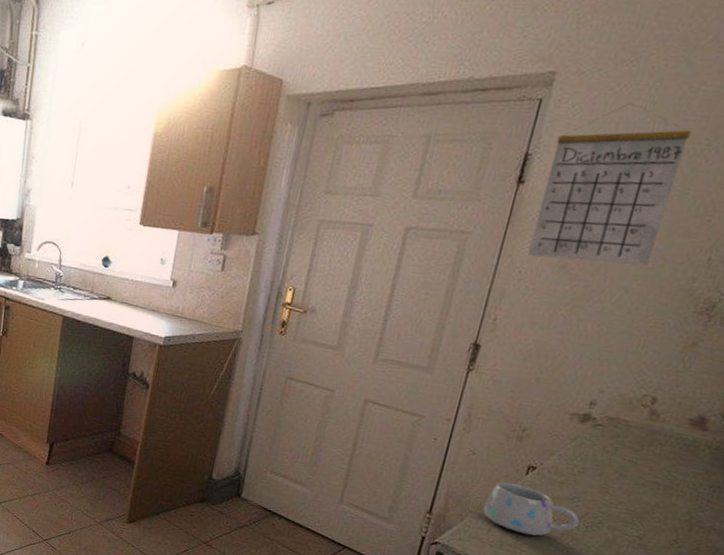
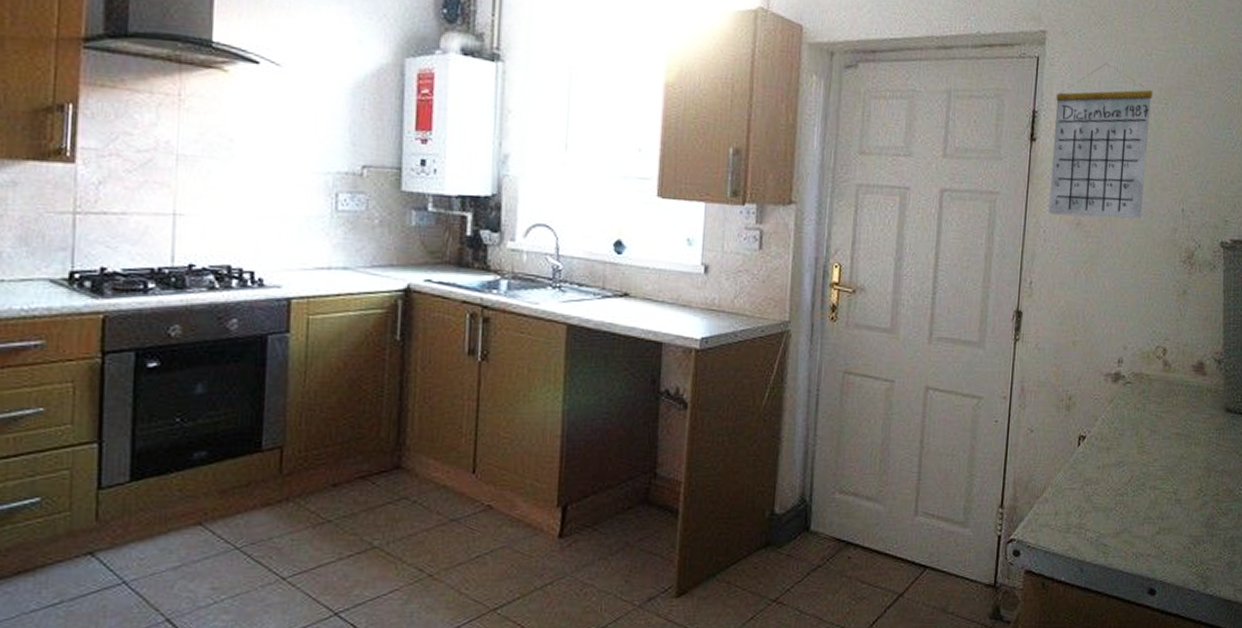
mug: present [483,482,580,536] -> none [1048,457,1127,511]

